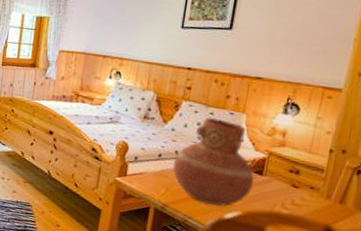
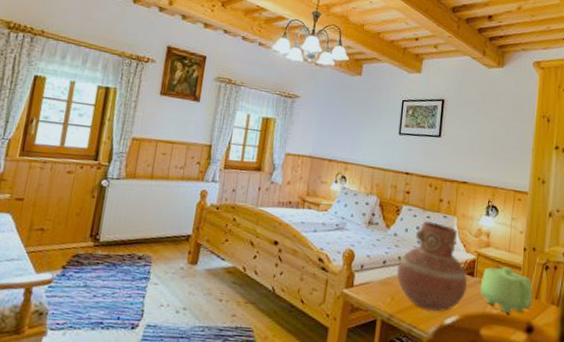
teapot: none [269,167,337,216] -> present [480,266,533,313]

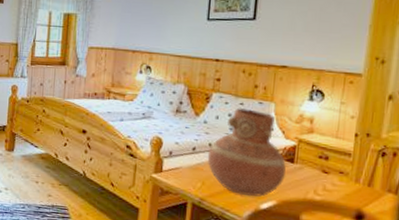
teapot: present [480,266,533,313] -> none [301,153,365,200]

